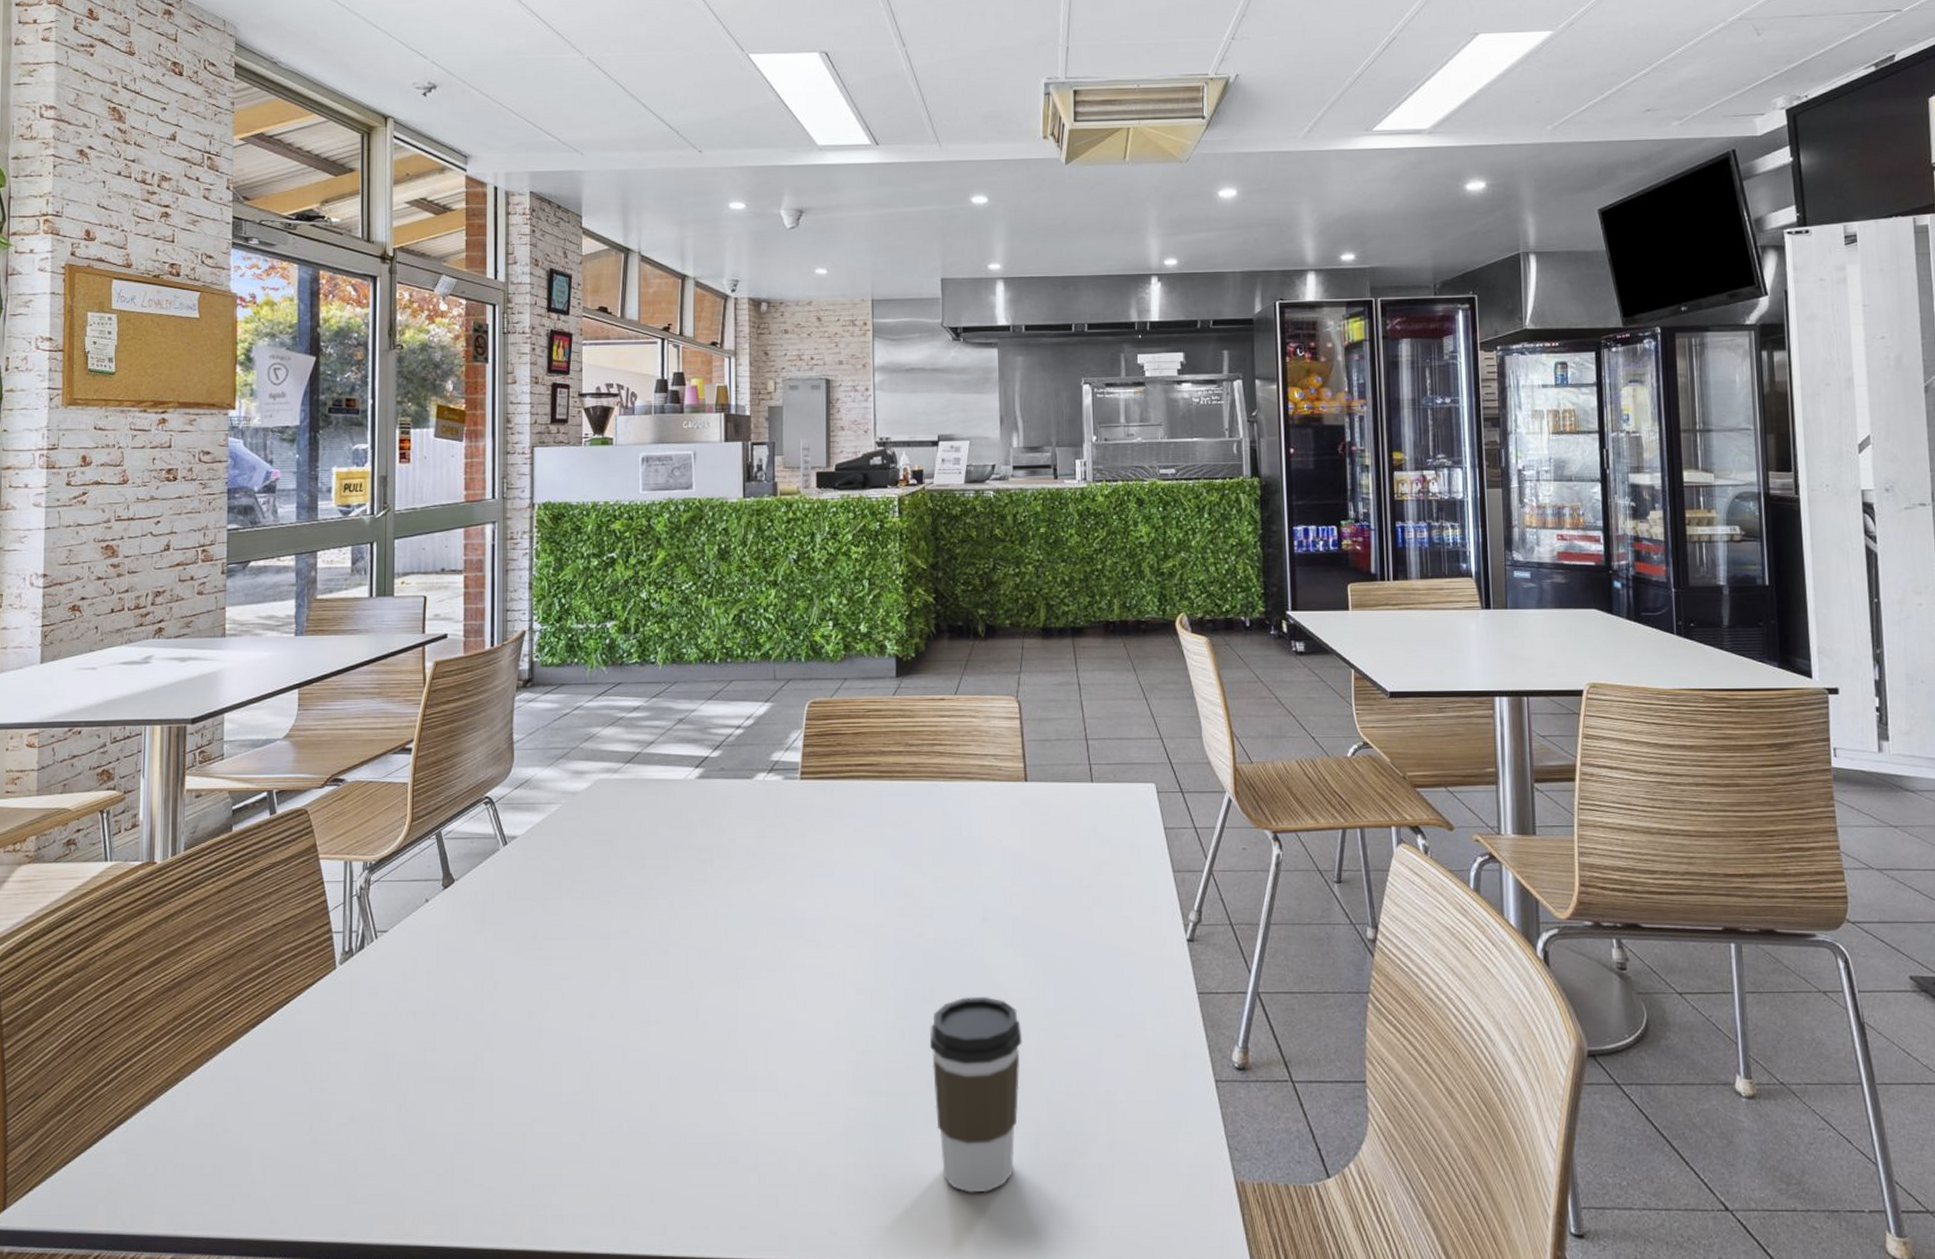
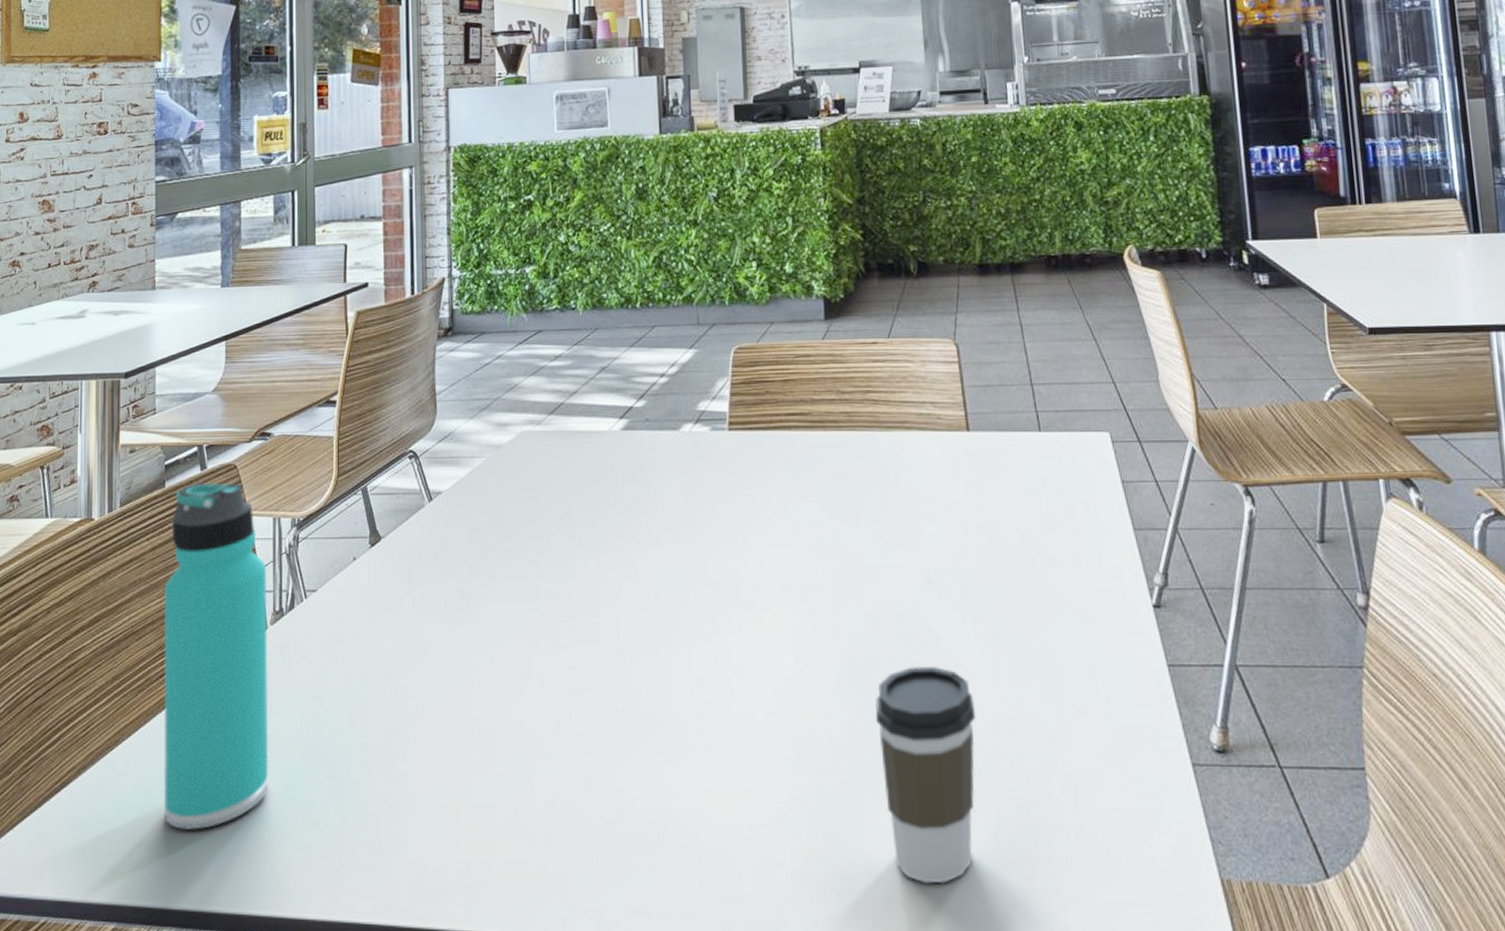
thermos bottle: none [225,827,337,1164] -> present [164,482,269,831]

